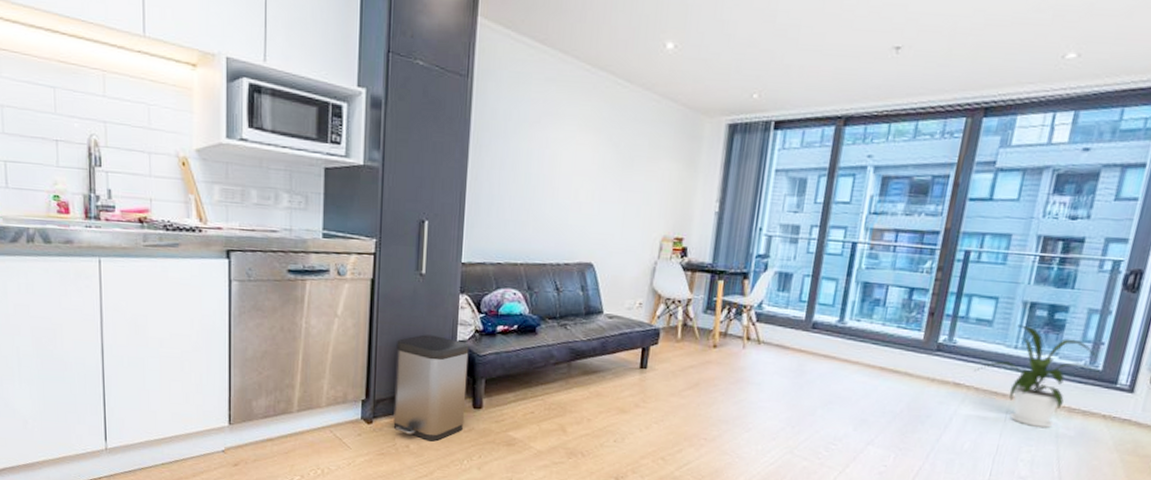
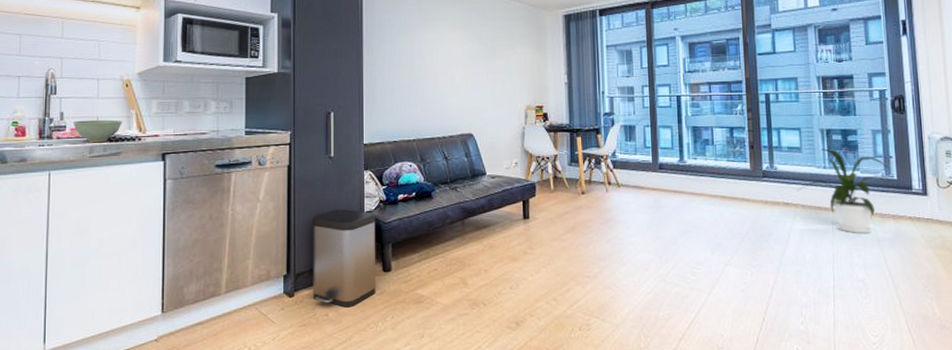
bowl: none [122,201,180,231] -> present [73,120,122,143]

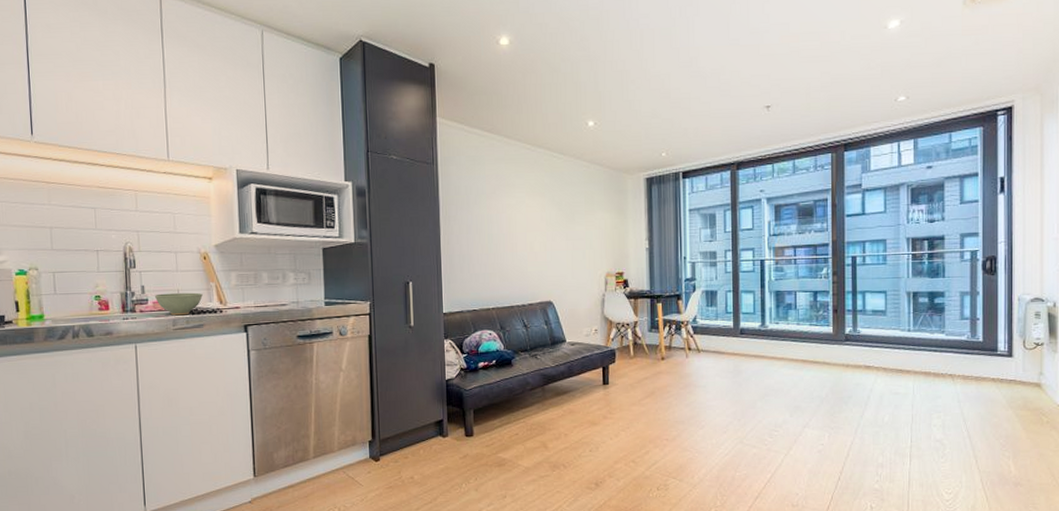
pedal bin: present [312,209,377,308] -> none [395,377,459,471]
house plant: present [797,148,894,234] -> none [880,311,980,396]

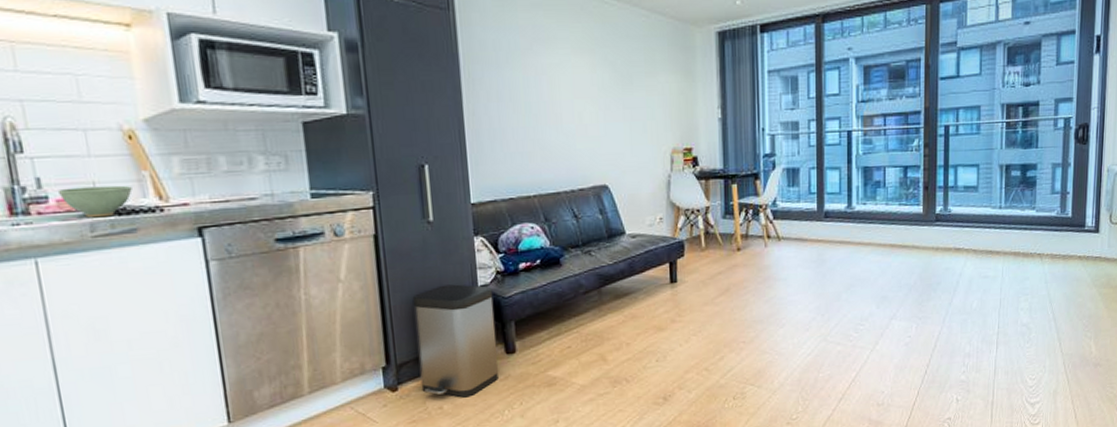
pedal bin: none [395,377,459,471] -> present [412,284,499,398]

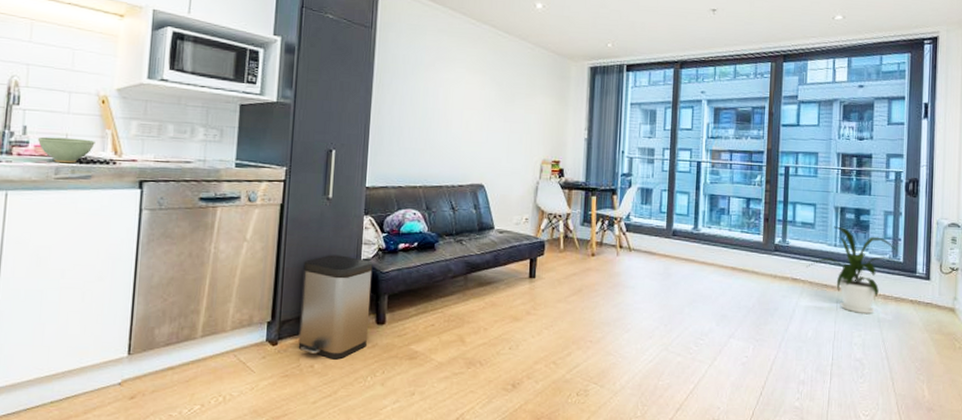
house plant: none [970,186,1069,277] -> present [806,226,900,315]

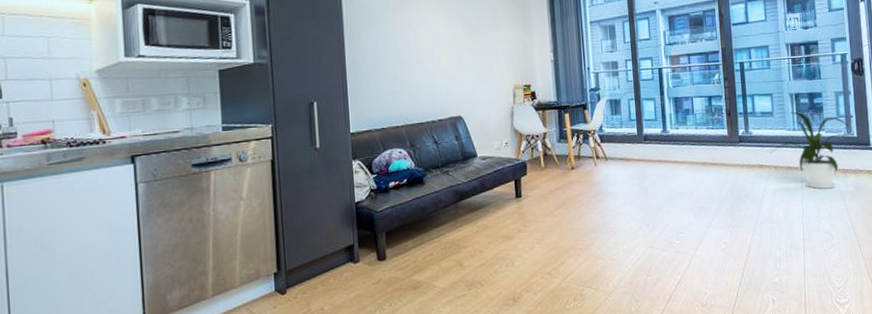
bowl: present [37,136,95,164] -> none [24,122,83,150]
pedal bin: present [298,255,373,360] -> none [301,201,372,300]

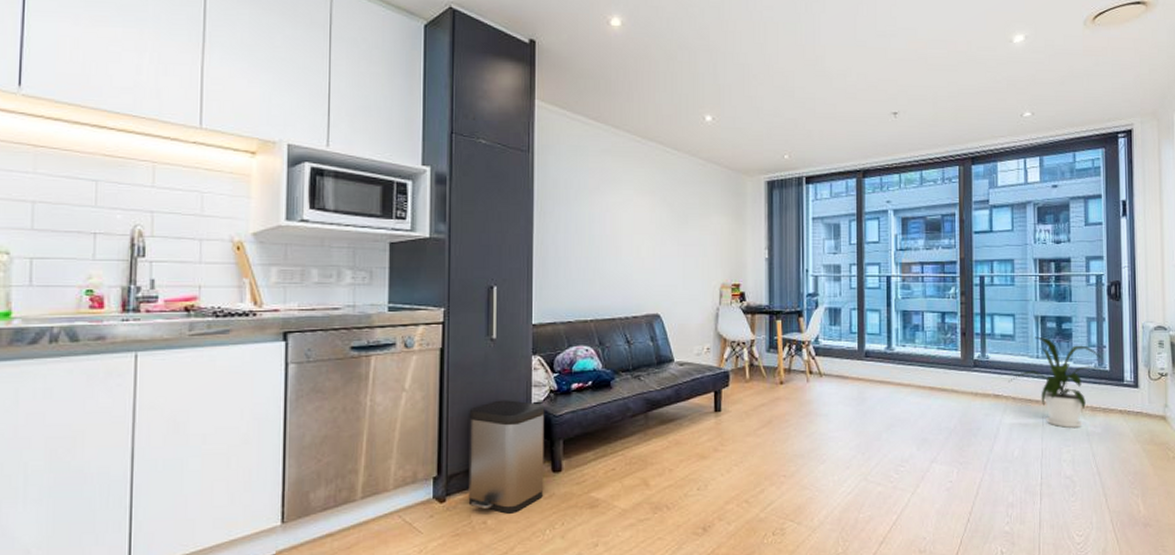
pedal bin: none [301,201,372,300] -> present [468,400,545,514]

